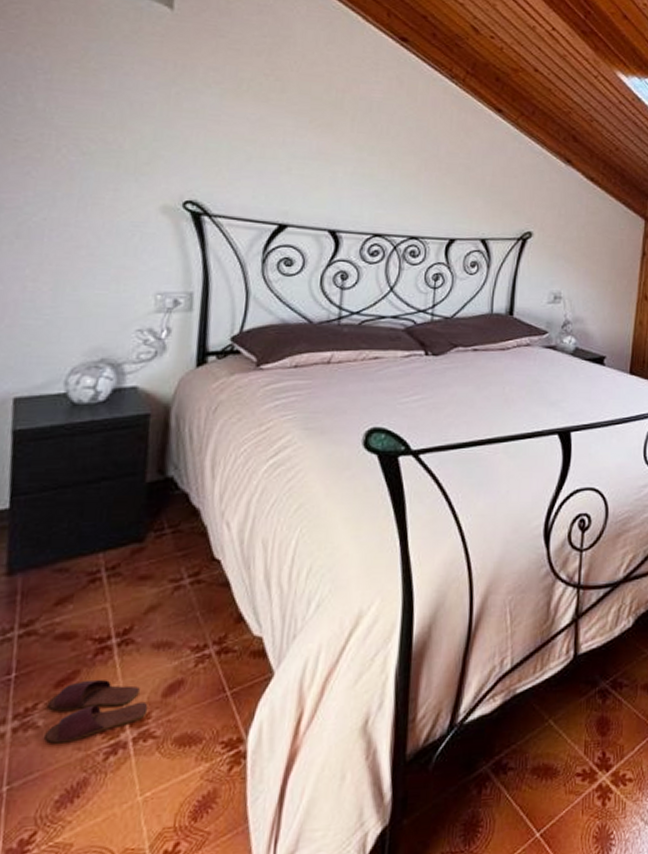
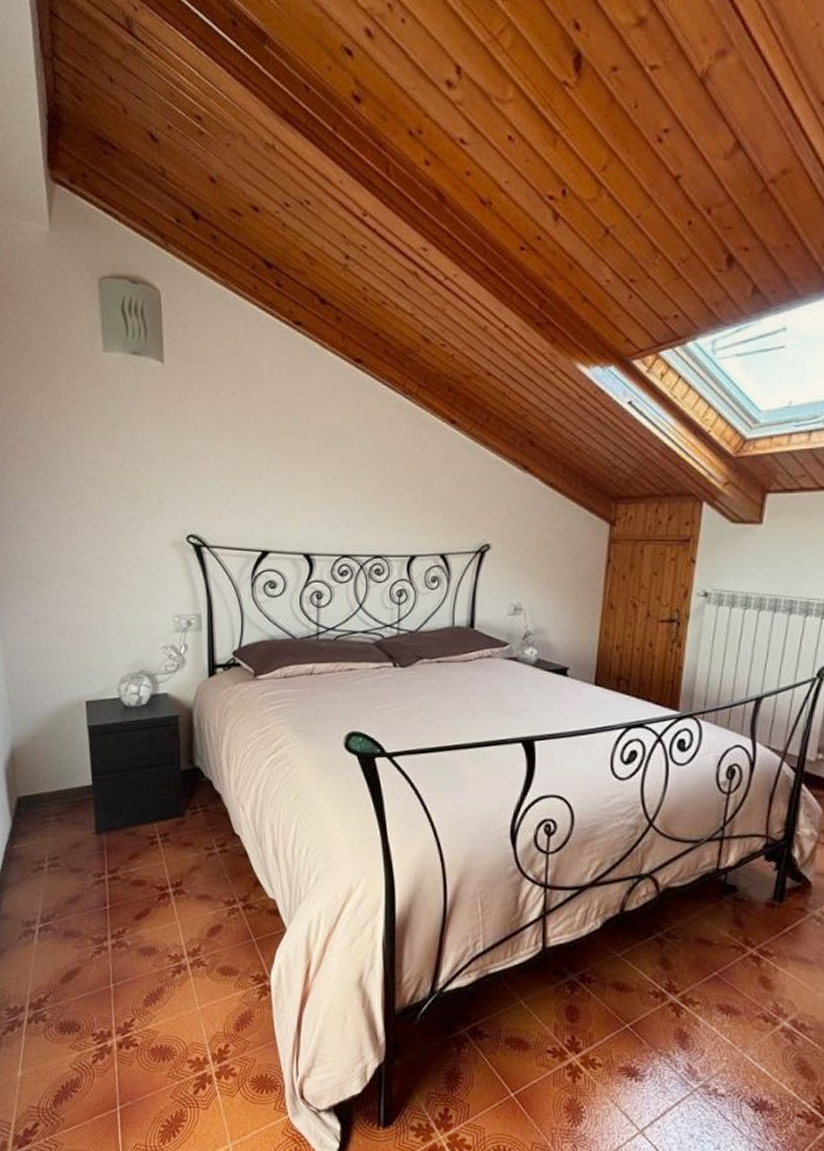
slippers: present [45,679,149,744] -> none [133,916,198,960]

